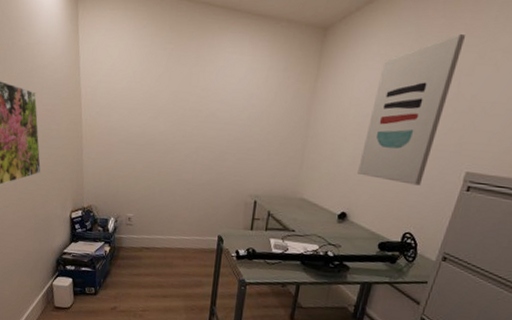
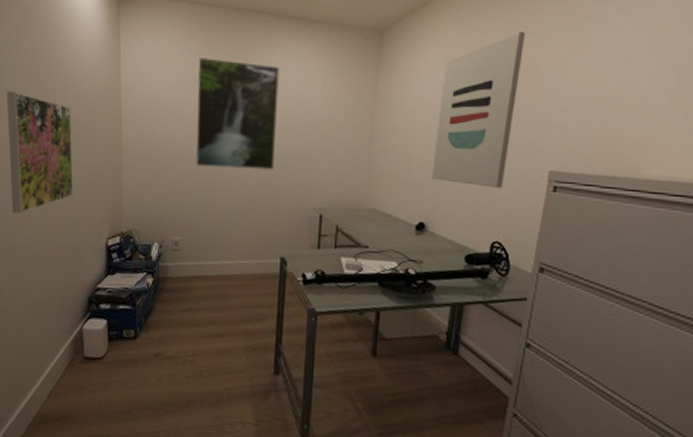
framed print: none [147,48,226,159] -> present [195,56,280,170]

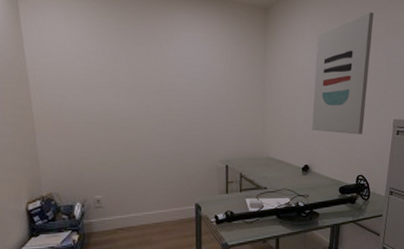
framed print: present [195,56,280,170] -> none [104,28,183,130]

